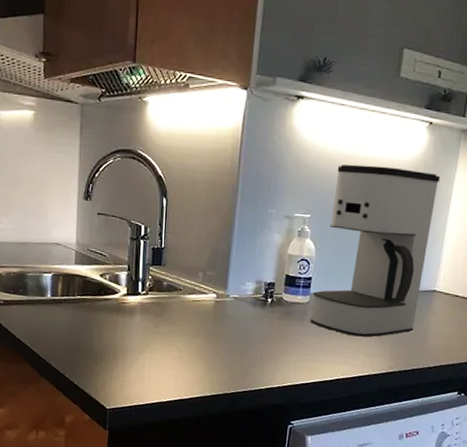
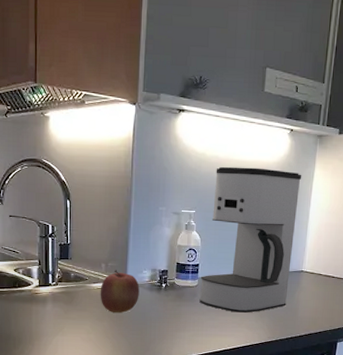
apple: none [195,280,241,330] -> present [100,270,140,313]

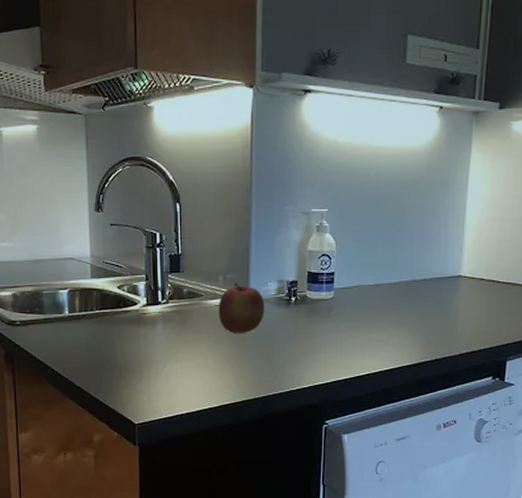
coffee maker: present [199,166,302,313] -> none [336,154,456,329]

